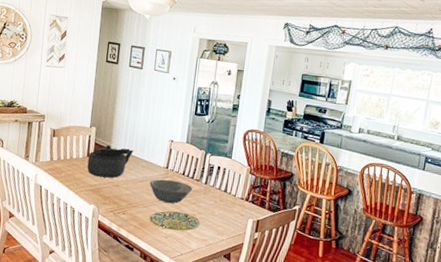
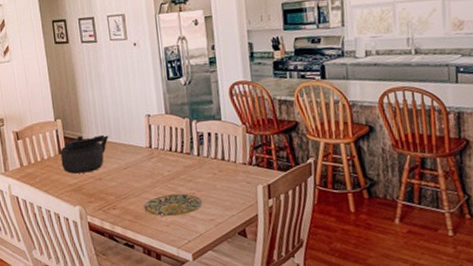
bowl: present [149,179,193,204] -> none [134,159,185,187]

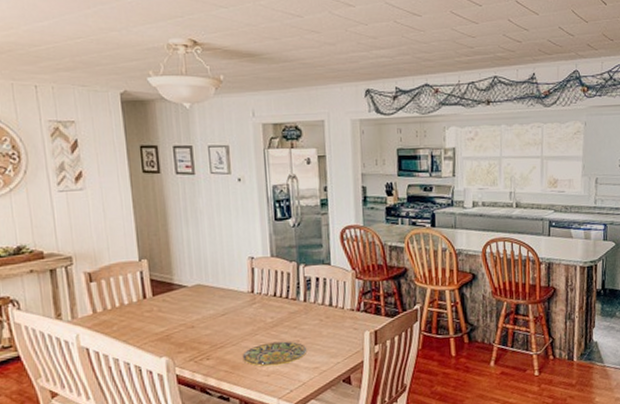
kettle: present [60,134,109,174] -> none [145,277,205,321]

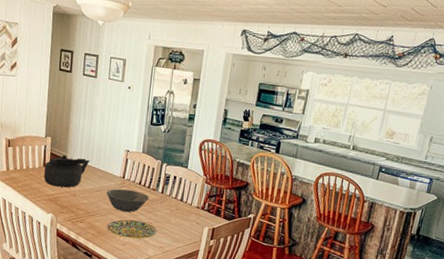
kettle: none [145,277,205,321] -> present [43,155,90,188]
bowl: none [233,305,290,335] -> present [106,189,150,213]

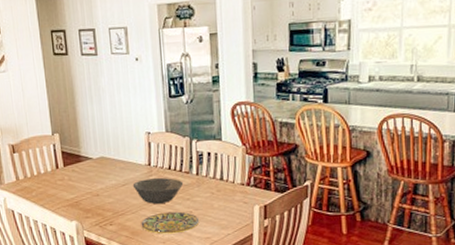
kettle: present [43,155,90,188] -> none [57,150,108,189]

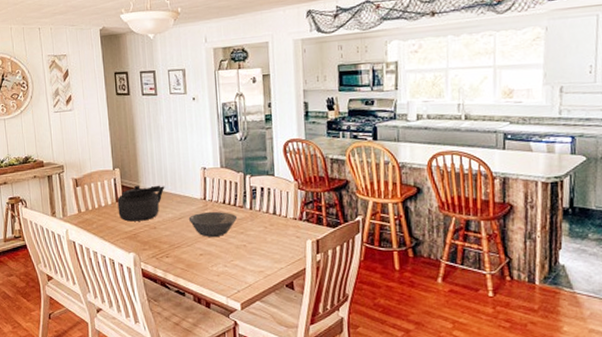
kettle: none [57,150,108,189] -> present [117,185,165,222]
plate: present [141,211,200,234] -> none [196,245,253,267]

